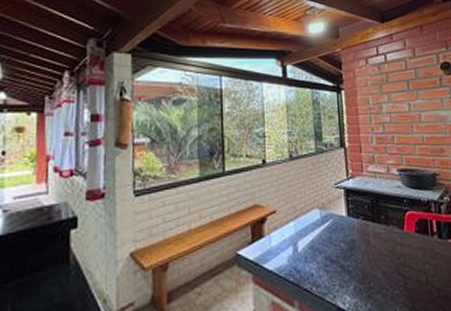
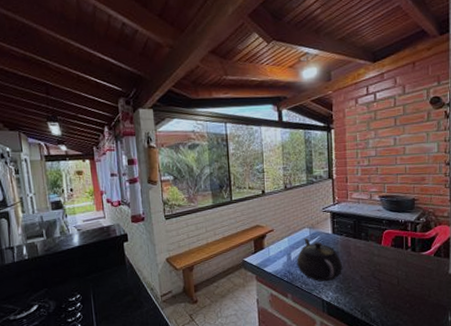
teapot: none [305,221,362,282] -> present [296,237,343,282]

